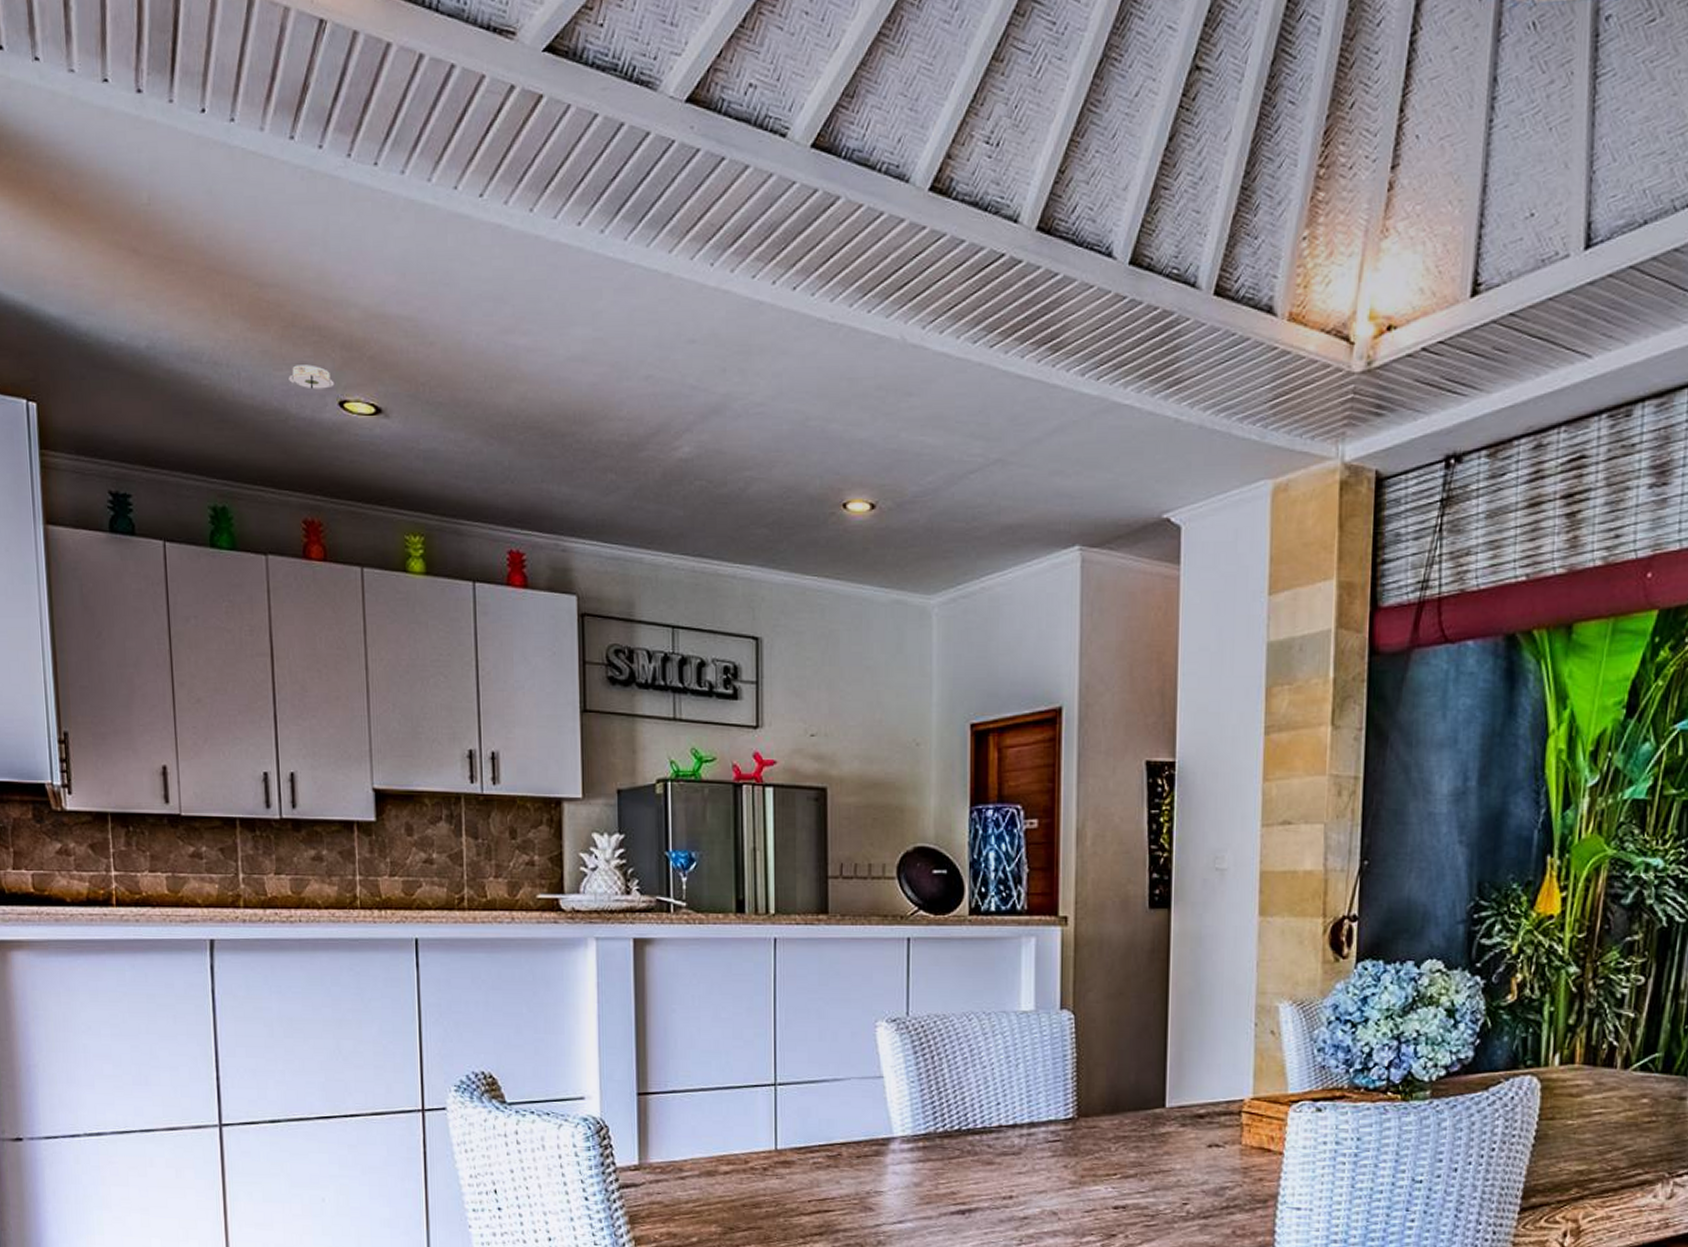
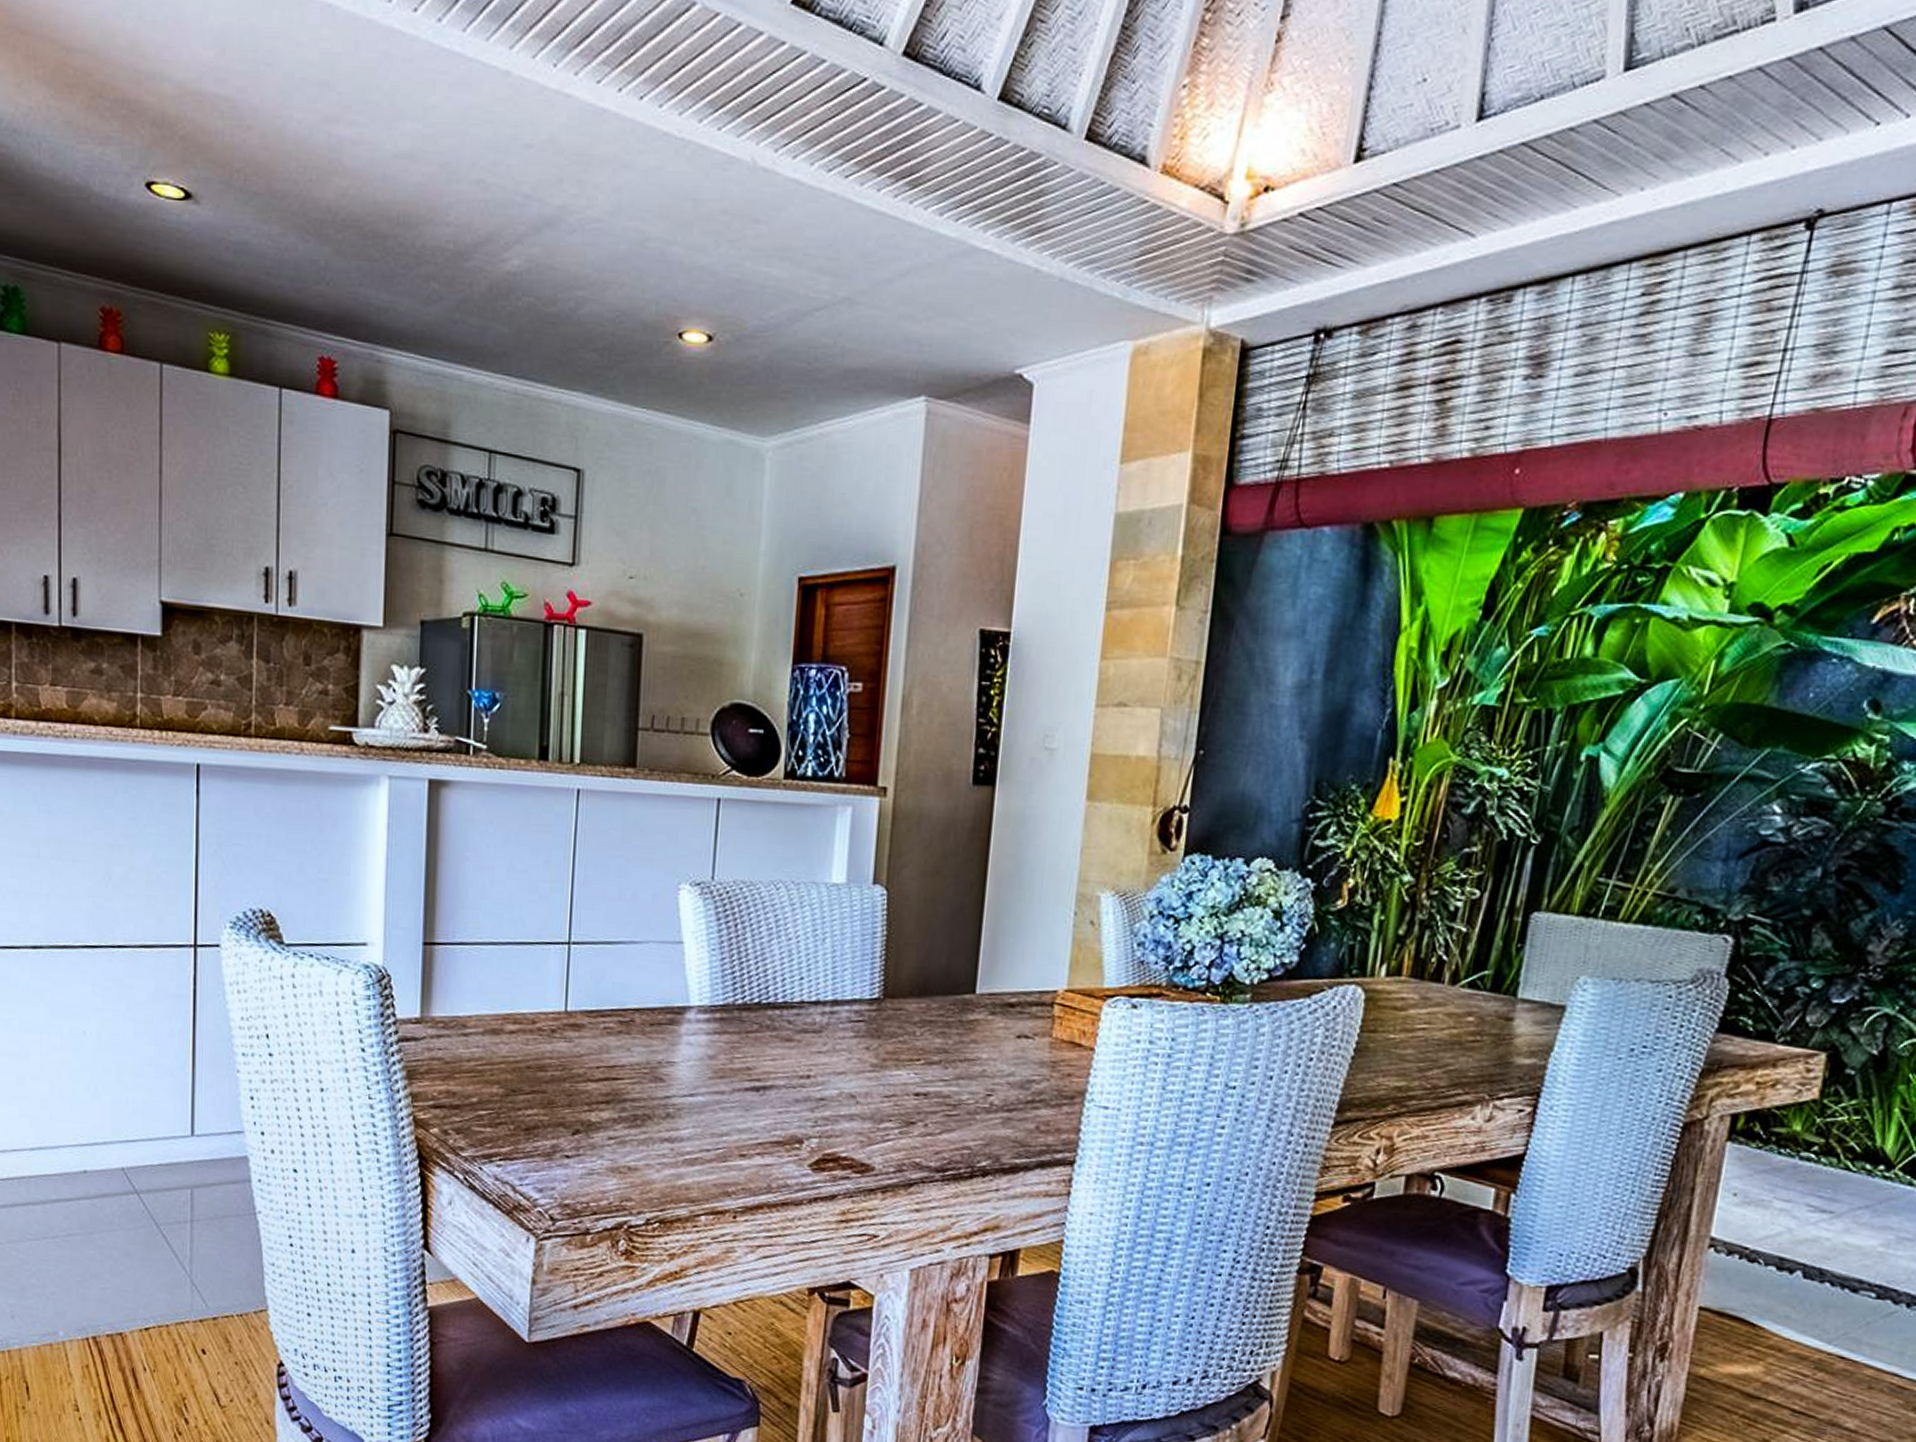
smoke detector: present [288,364,335,389] -> none [91,139,142,168]

